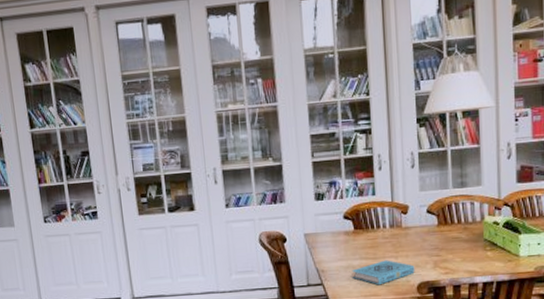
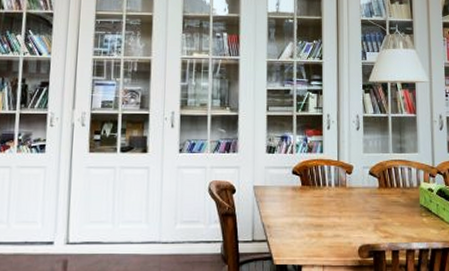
book: present [351,260,415,285] -> none [296,219,357,246]

